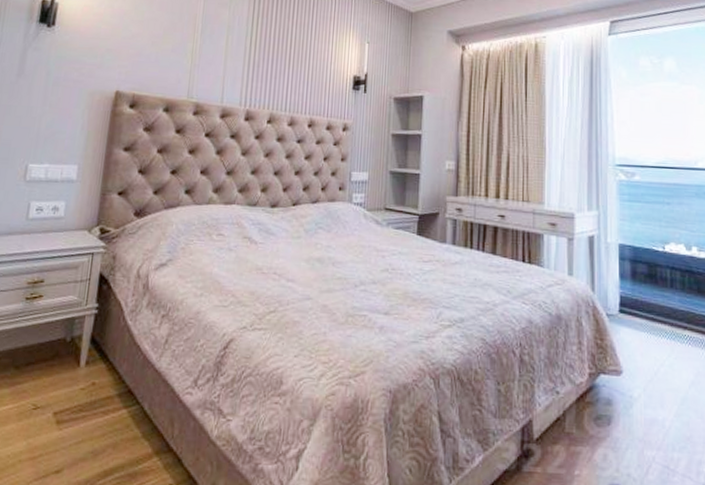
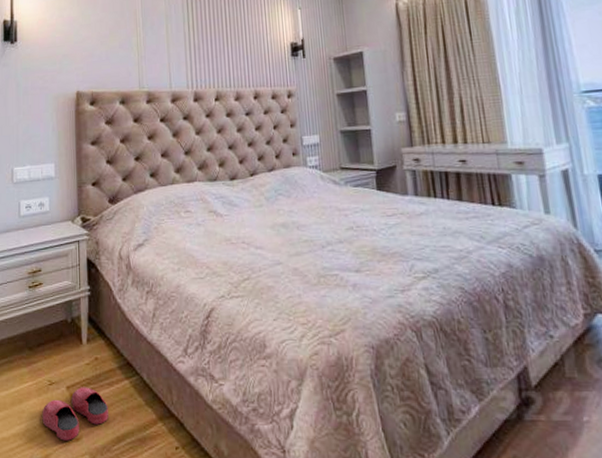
slippers: none [18,413,99,473] -> present [42,387,108,441]

